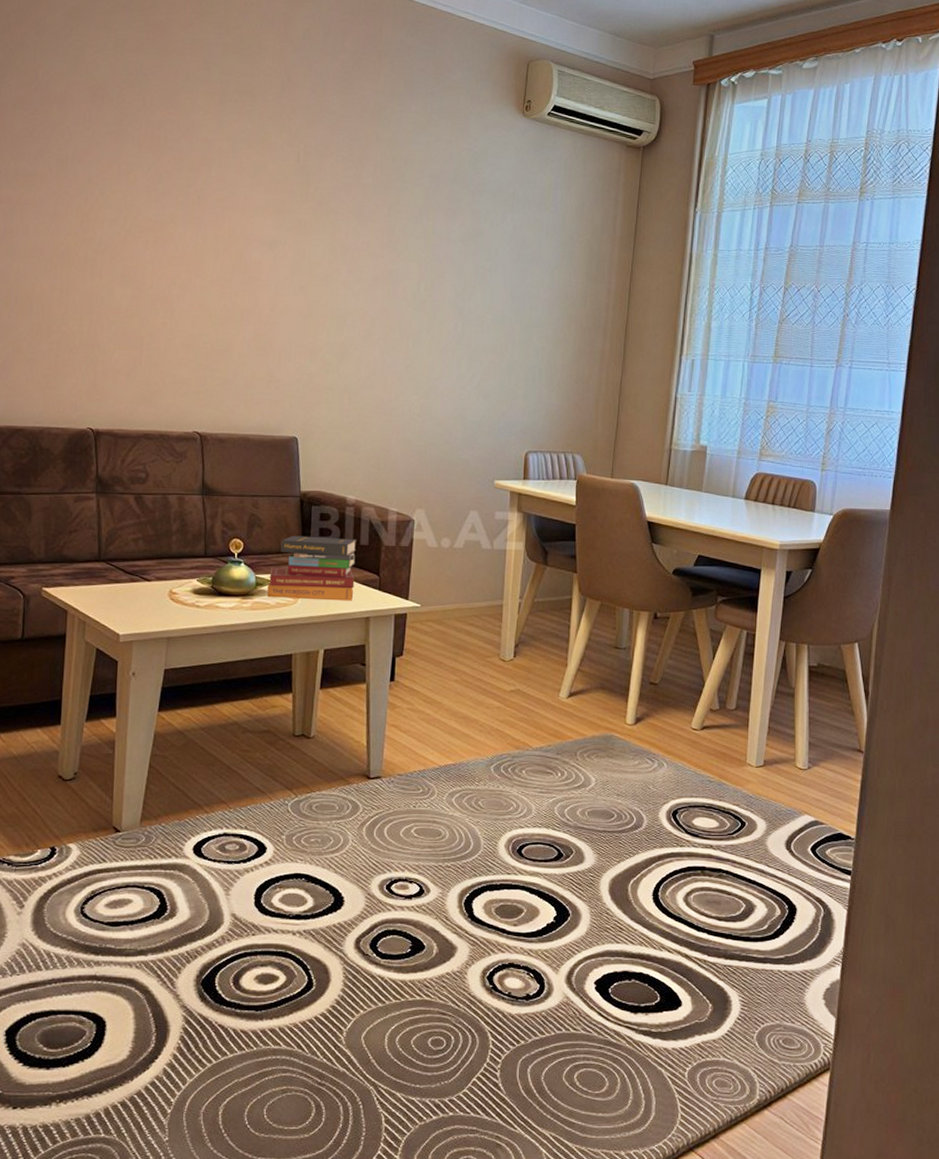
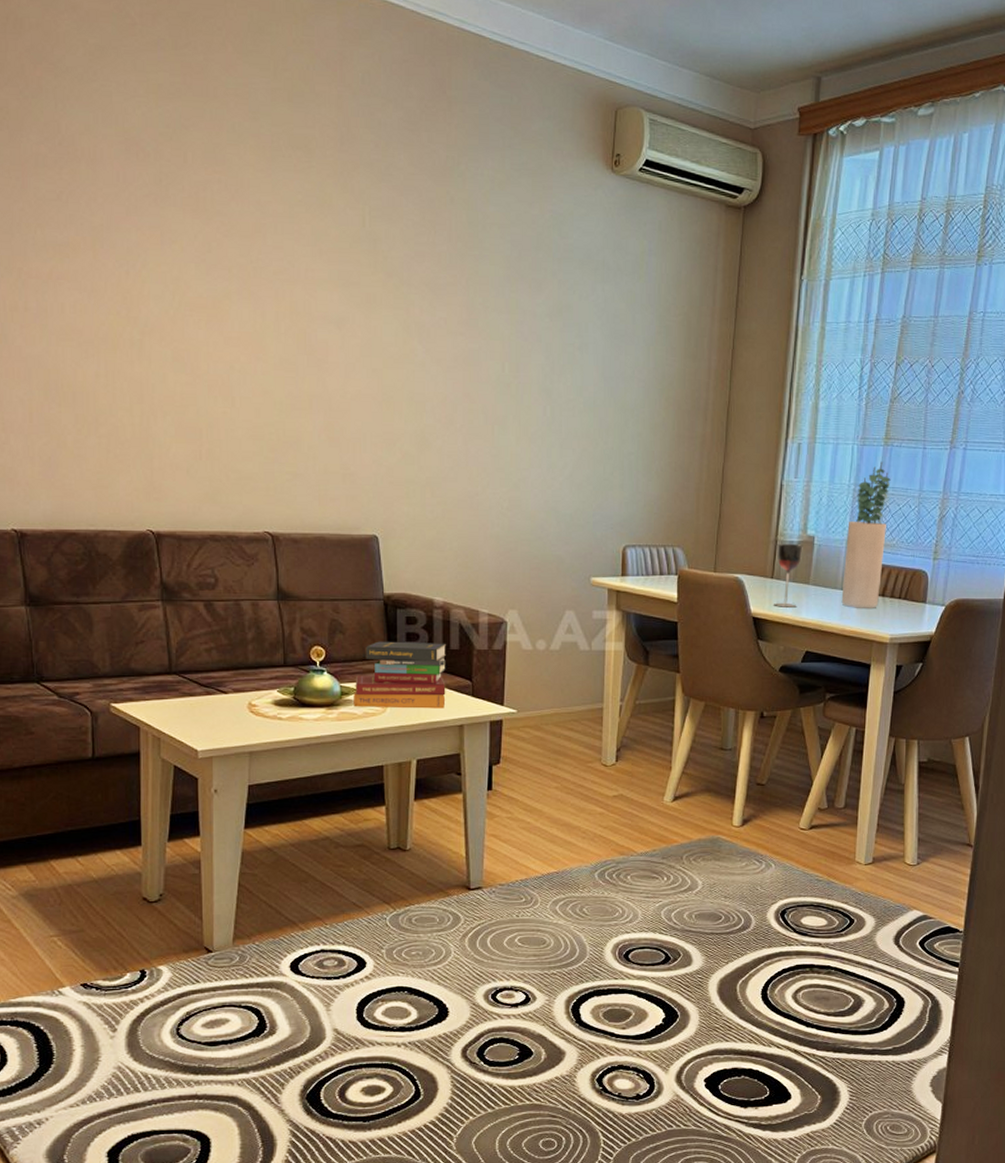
wineglass: none [668,452,696,513] -> present [774,543,803,608]
vase: none [732,378,780,516] -> present [841,462,891,608]

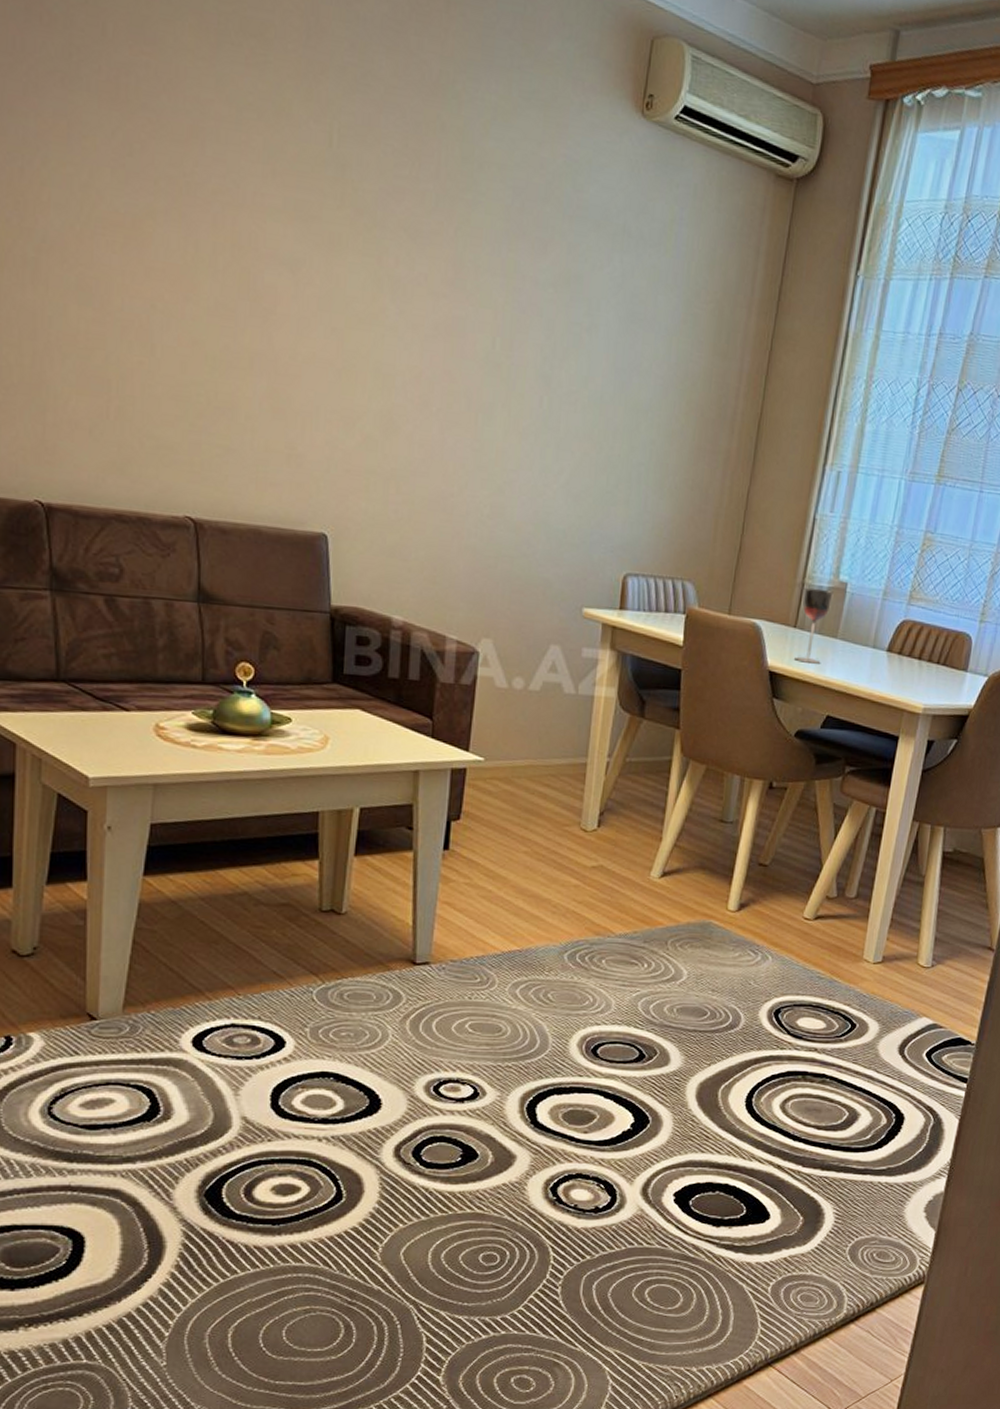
books: present [353,641,446,709] -> none [286,662,403,750]
vase: present [841,462,891,608] -> none [872,502,940,673]

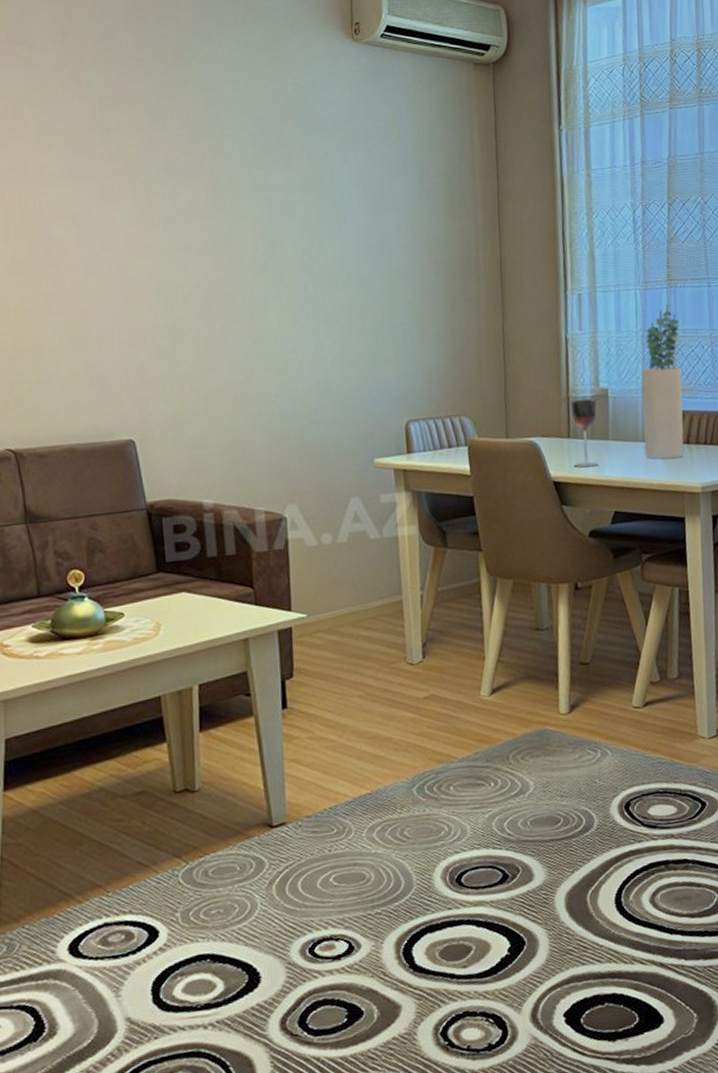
vase: none [872,502,940,673] -> present [641,304,684,460]

